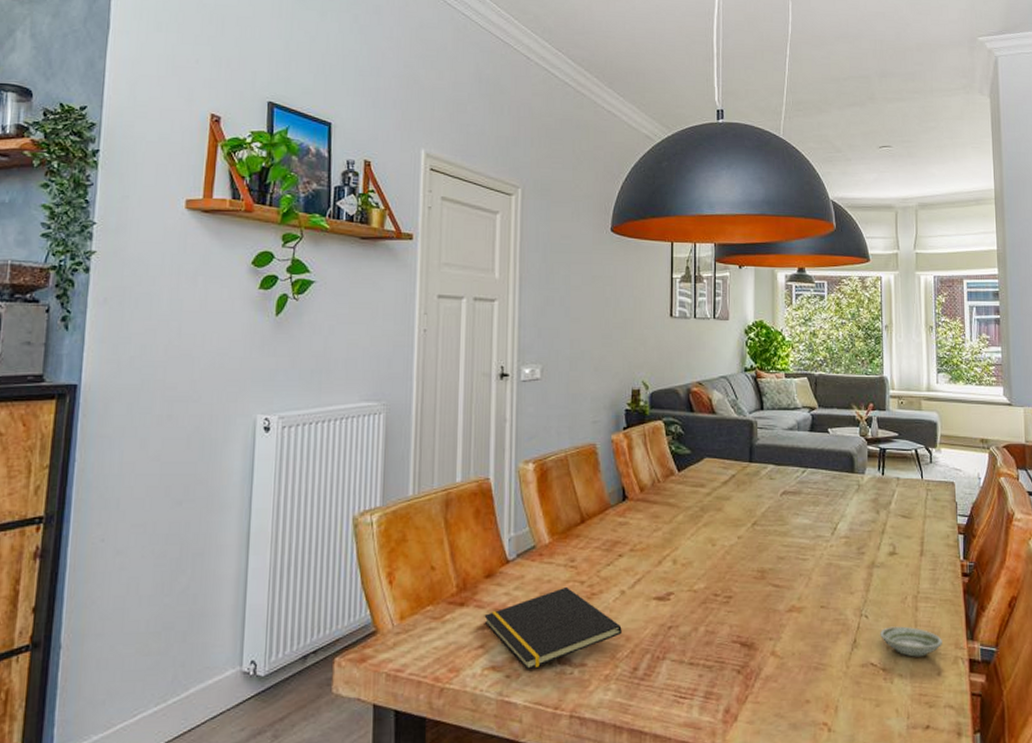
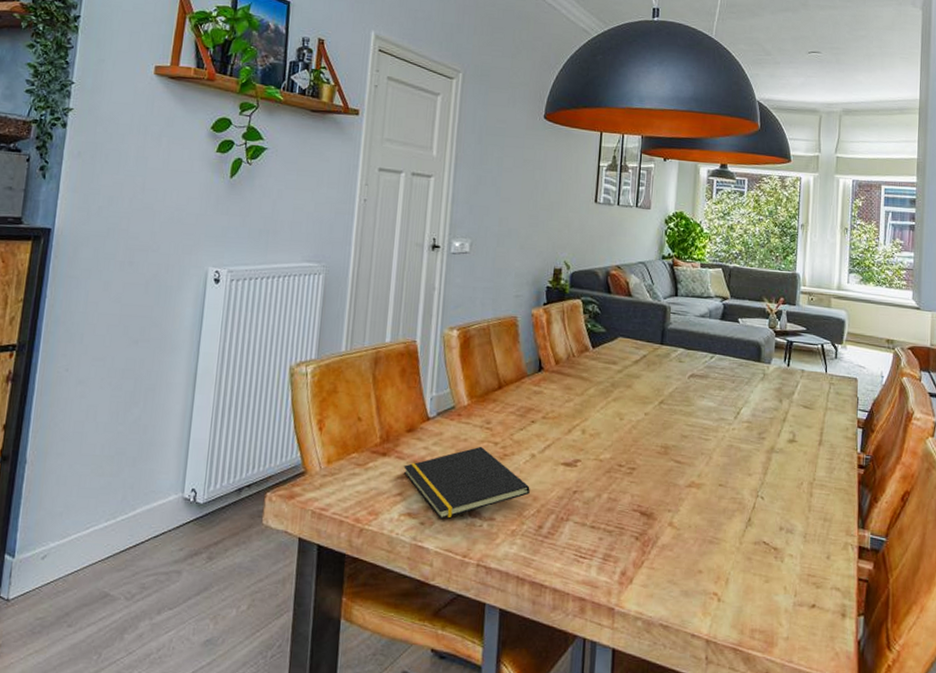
saucer: present [880,626,942,657] -> none [774,509,834,540]

